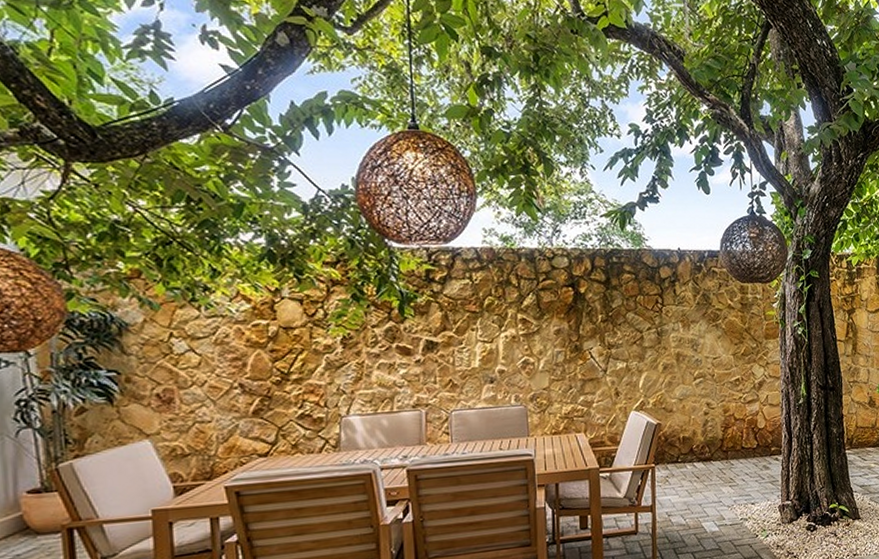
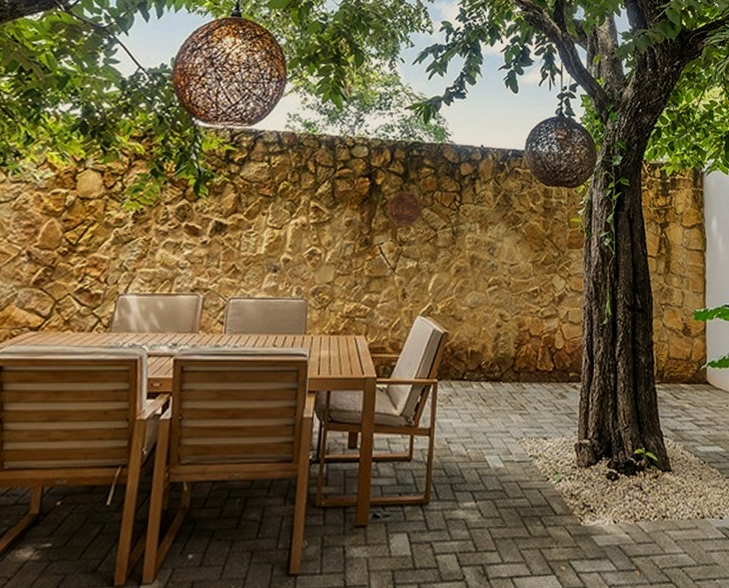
decorative platter: none [593,297,628,331] -> present [388,190,424,227]

